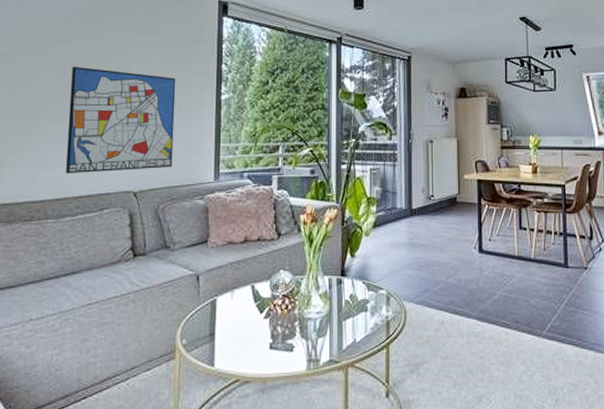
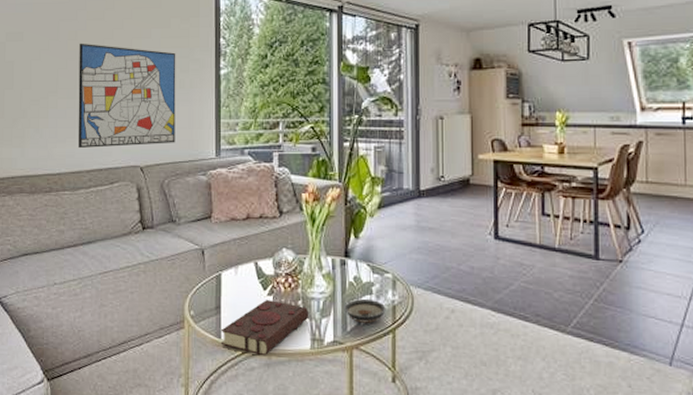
book: none [213,322,306,382] -> present [220,299,309,356]
saucer: none [340,315,380,340] -> present [344,298,386,323]

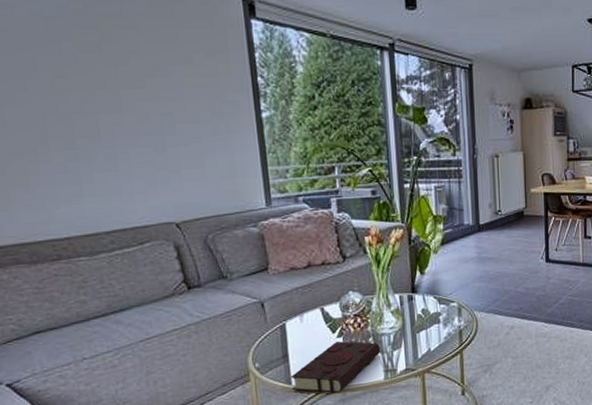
wall art: present [78,43,176,149] -> none [70,81,216,208]
saucer: present [344,298,386,323] -> none [414,327,453,350]

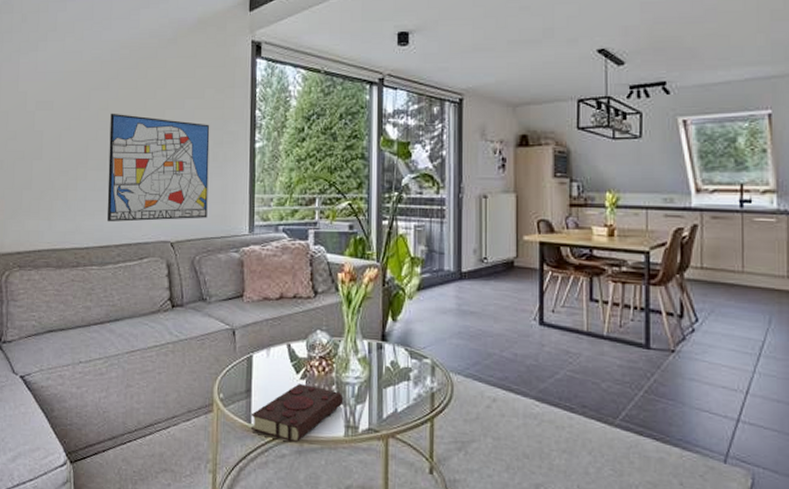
wall art: none [70,81,216,208] -> present [107,113,210,222]

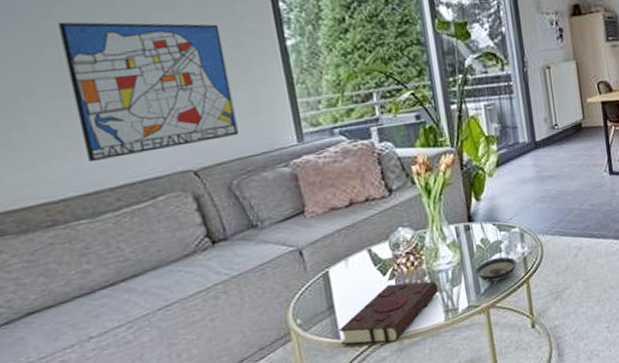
saucer: none [380,384,424,411] -> present [474,256,518,282]

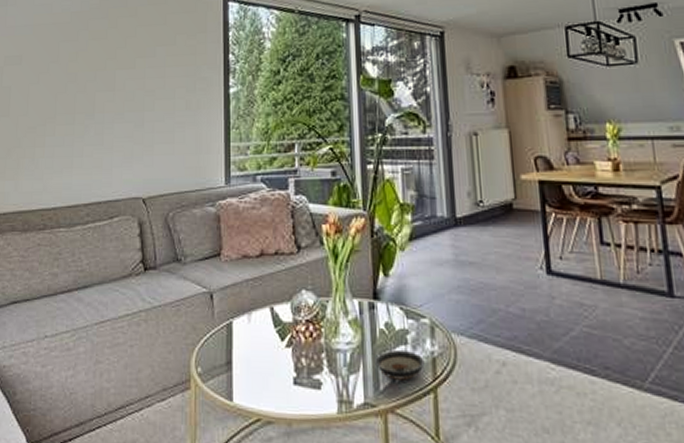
wall art: present [58,22,239,163] -> none [76,64,182,180]
book: present [338,281,439,346] -> none [232,351,335,423]

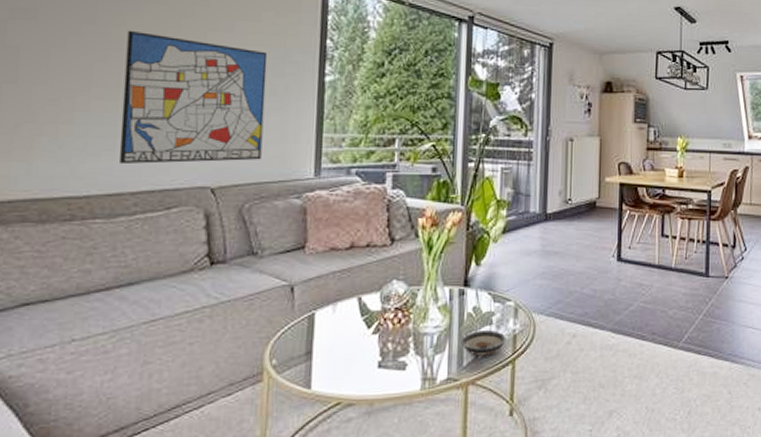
wall art: none [76,64,182,180] -> present [119,30,268,165]

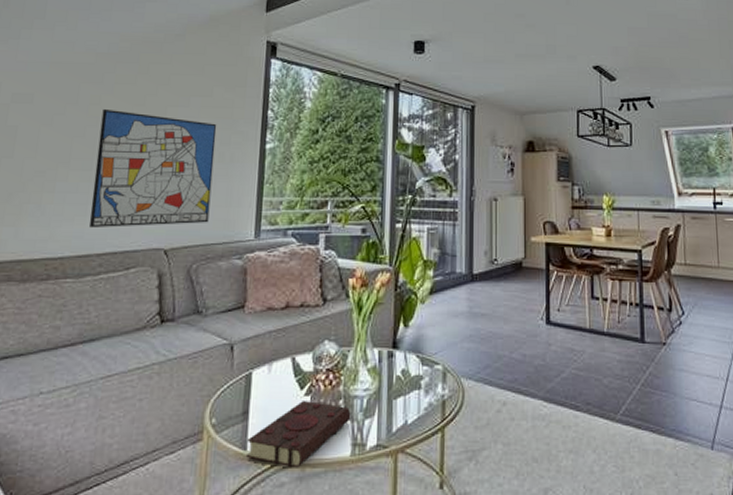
book: none [310,338,421,404] -> present [245,400,351,468]
saucer: present [460,329,506,356] -> none [390,394,435,422]

